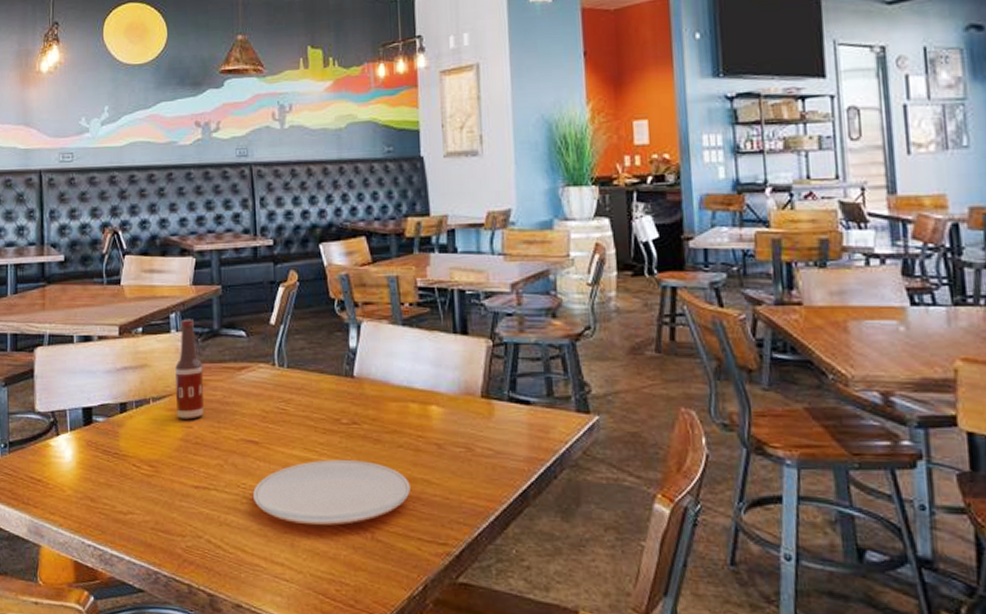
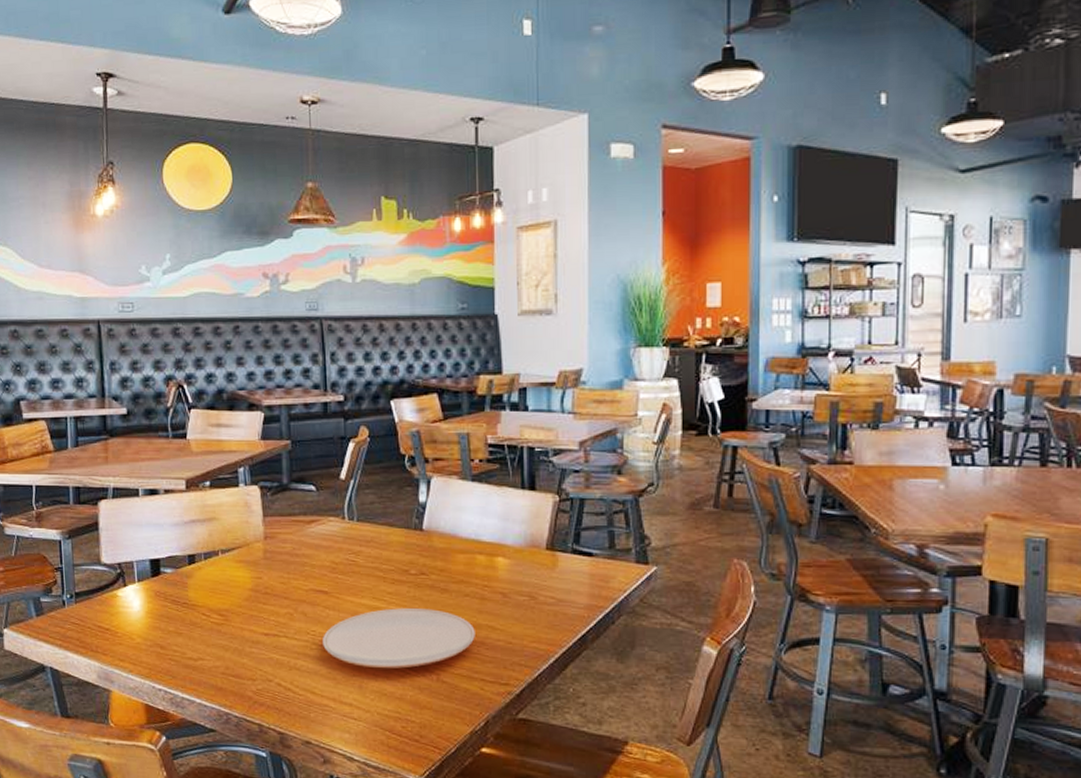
root beer: present [174,319,205,420] -> none [243,473,274,571]

